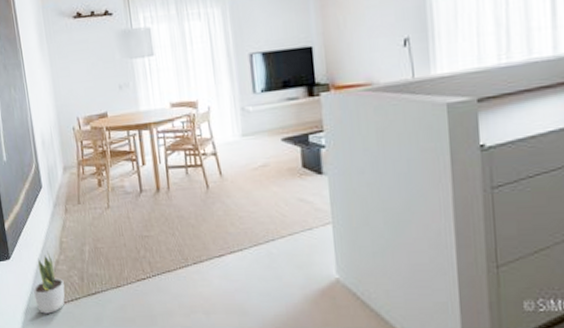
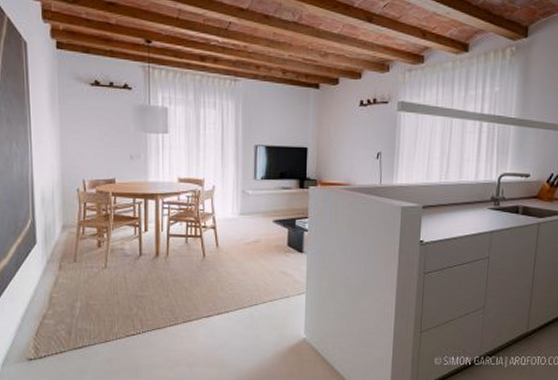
potted plant: present [33,250,65,314] -> none [14,305,50,366]

